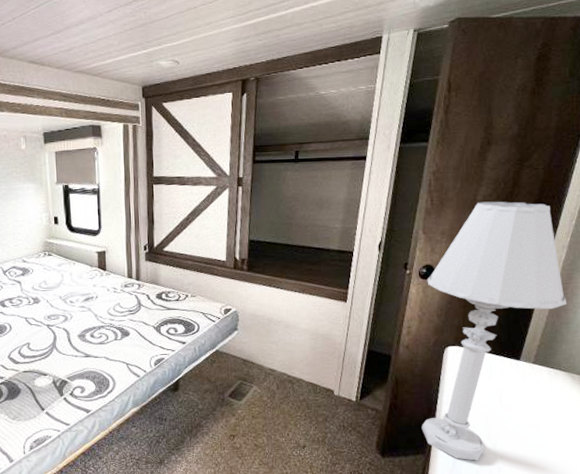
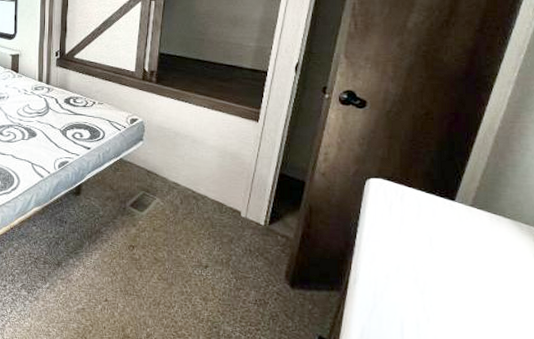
table lamp: present [421,201,567,461] -> none [337,29,514,306]

